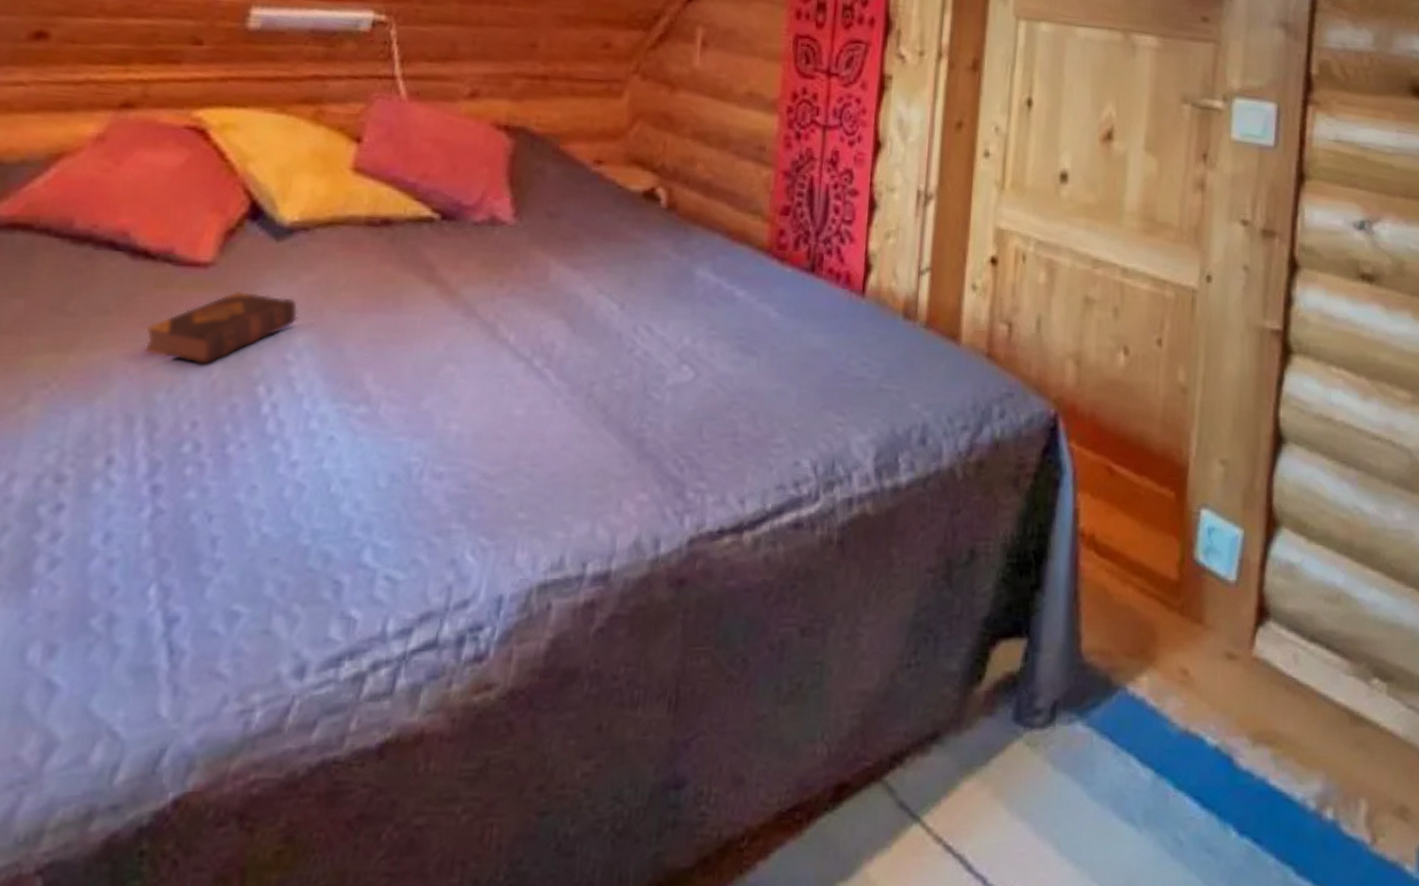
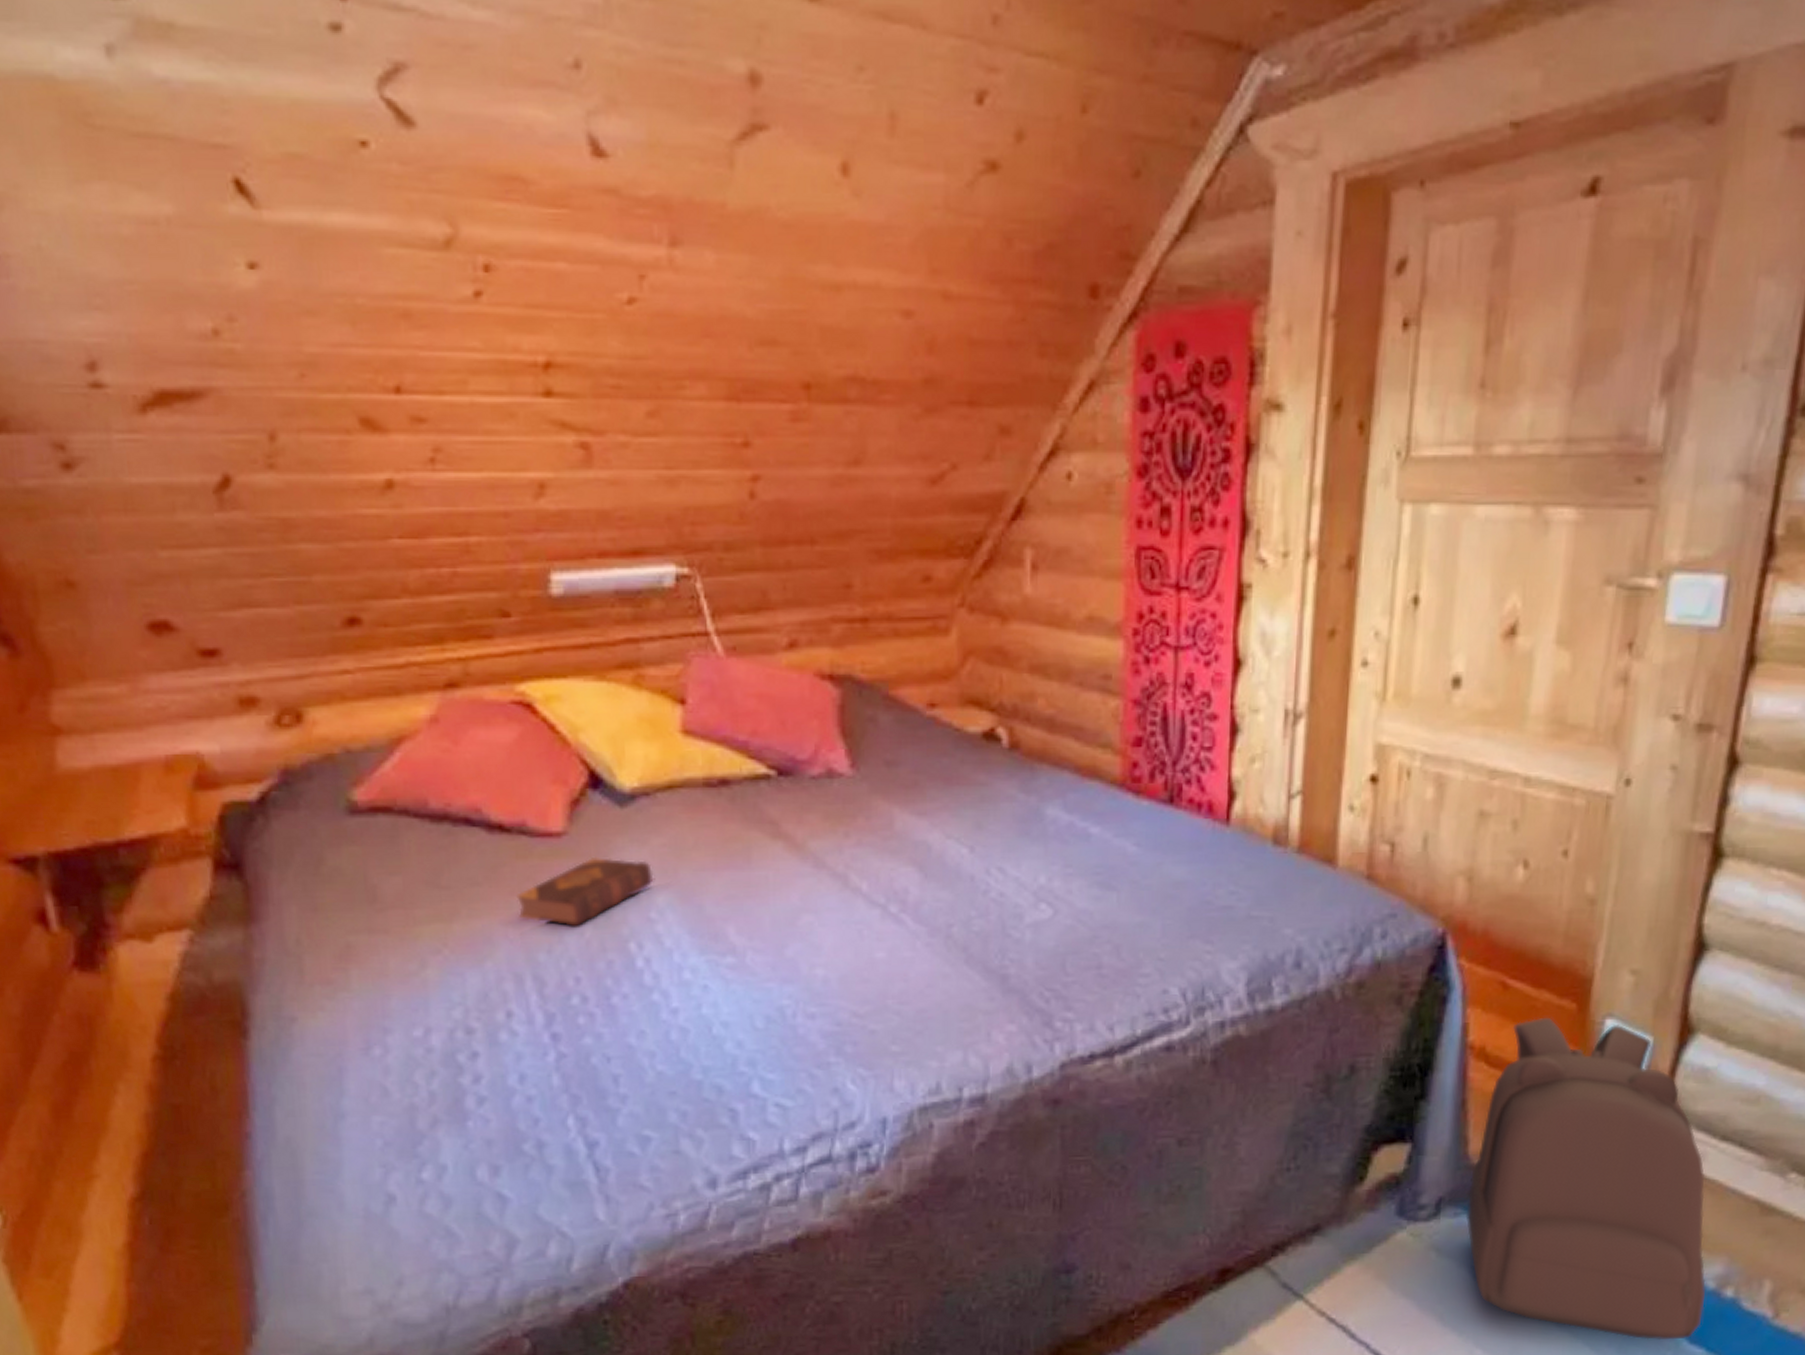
backpack: none [1079,505,1308,872] -> present [1465,1017,1706,1341]

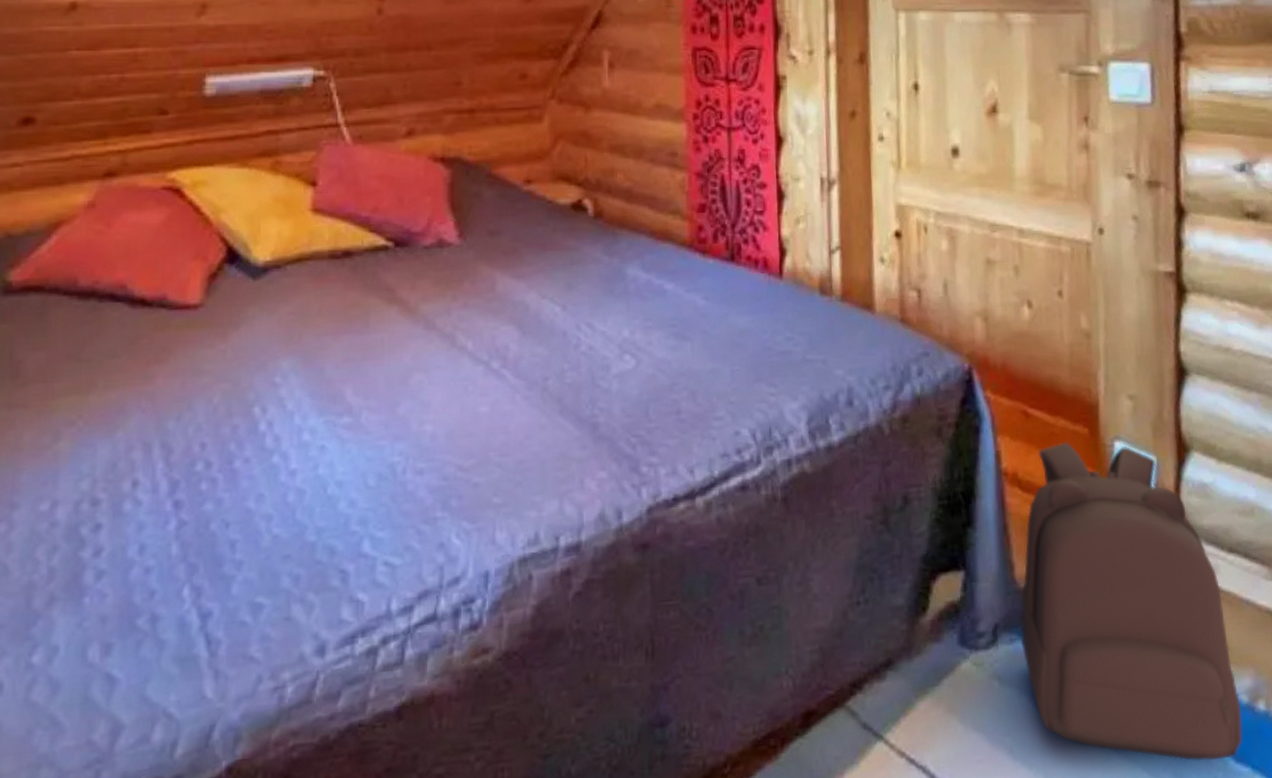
book: present [516,856,655,928] -> none [151,326,282,395]

